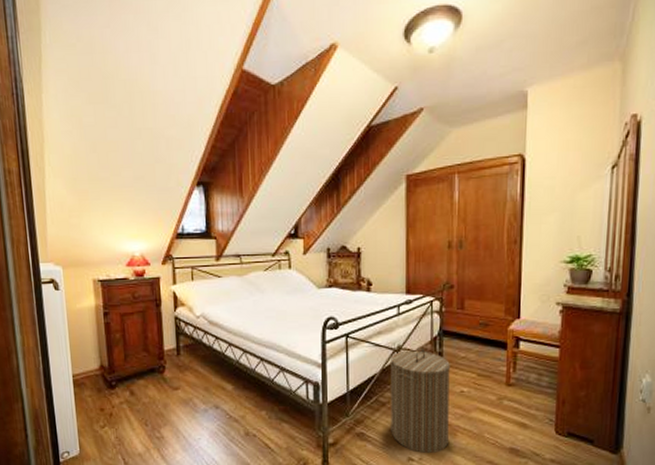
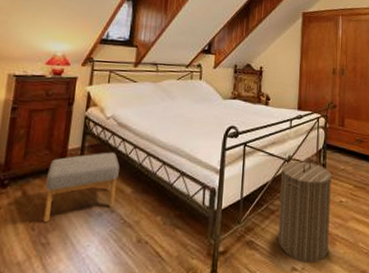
footstool: none [149,351,218,419] -> present [43,152,120,223]

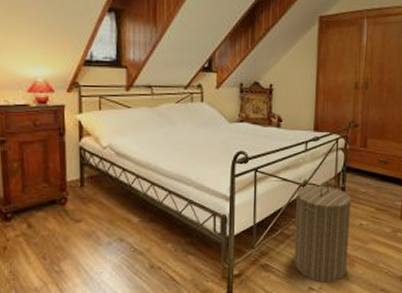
footstool: present [43,152,120,223] -> none [49,182,123,253]

